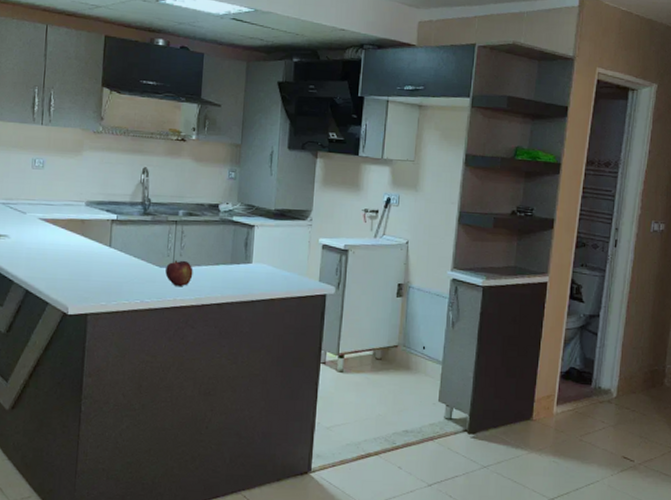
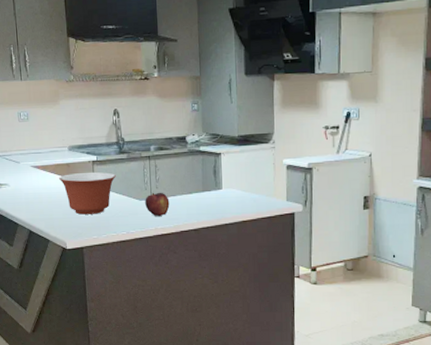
mixing bowl: none [70,231,136,278] -> present [59,171,116,215]

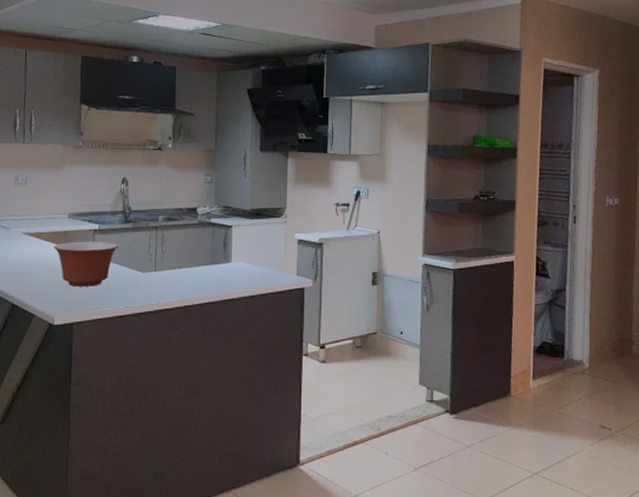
fruit: present [145,192,170,217] -> none [148,264,175,291]

